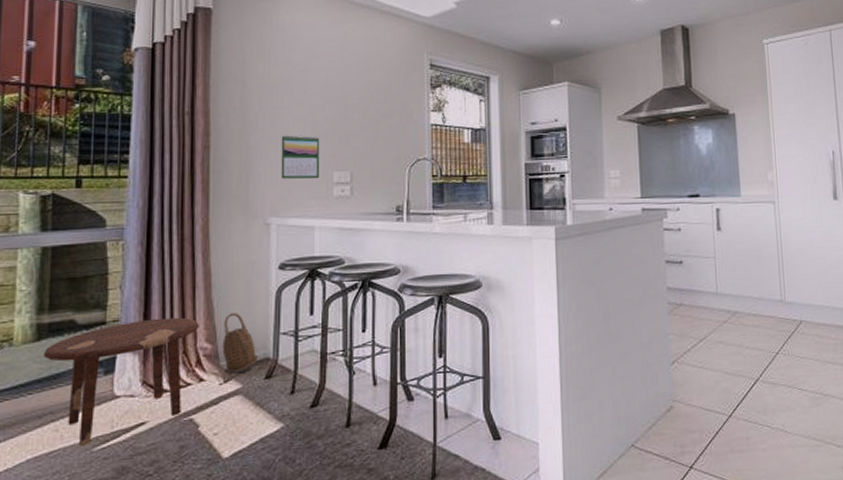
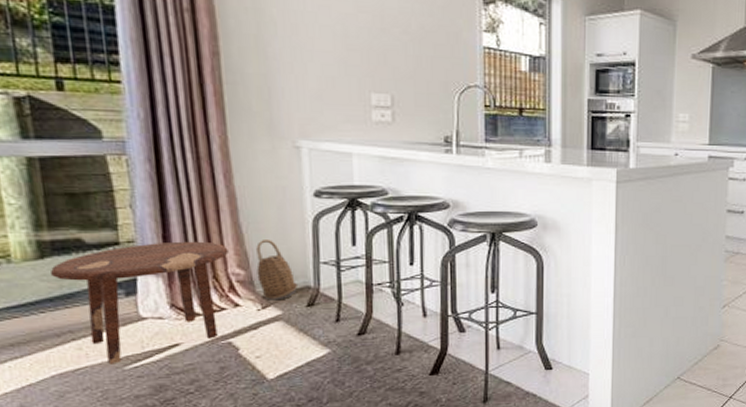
calendar: present [281,135,320,179] -> none [306,46,356,101]

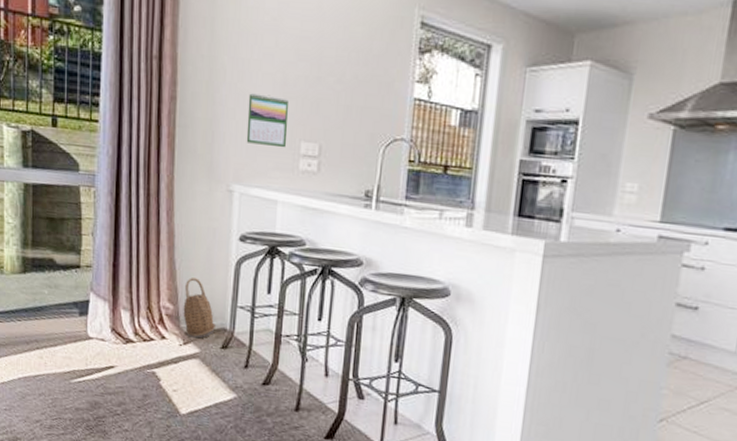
side table: present [49,241,229,364] -> none [28,269,162,376]
calendar: none [306,46,356,101] -> present [246,93,289,148]

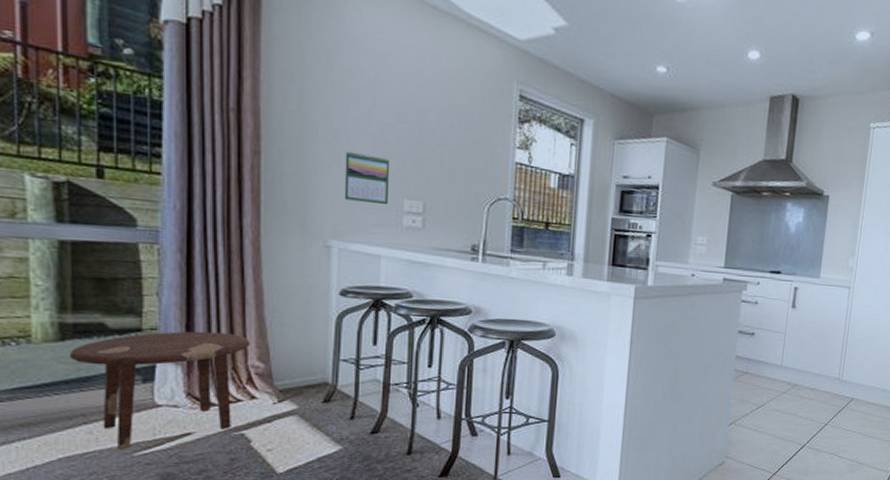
side table: none [28,269,162,376] -> present [68,331,250,450]
basket: present [183,277,215,338] -> none [276,334,315,395]

